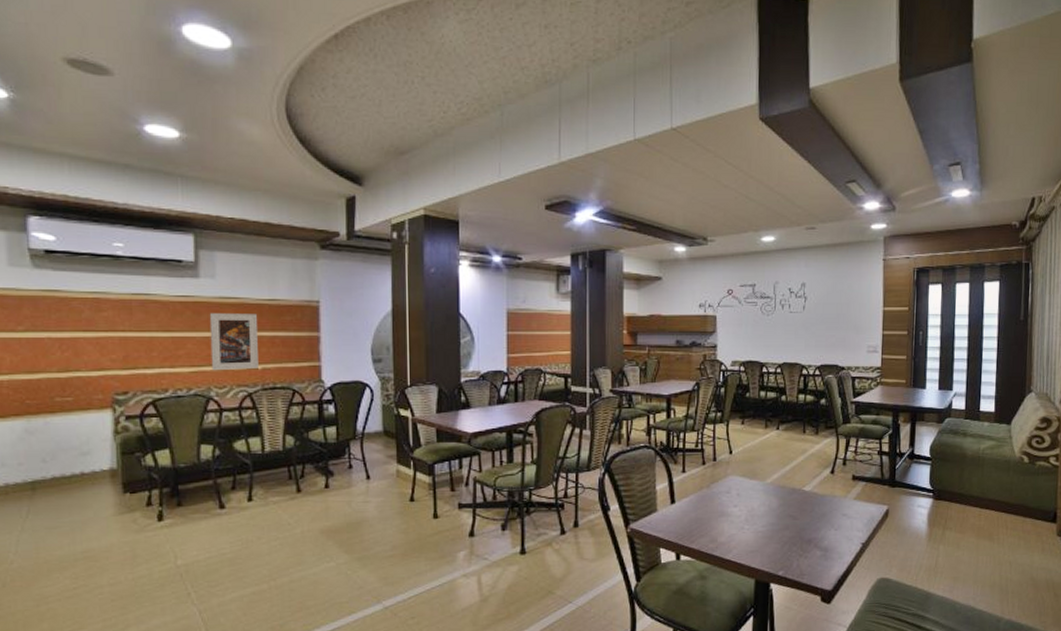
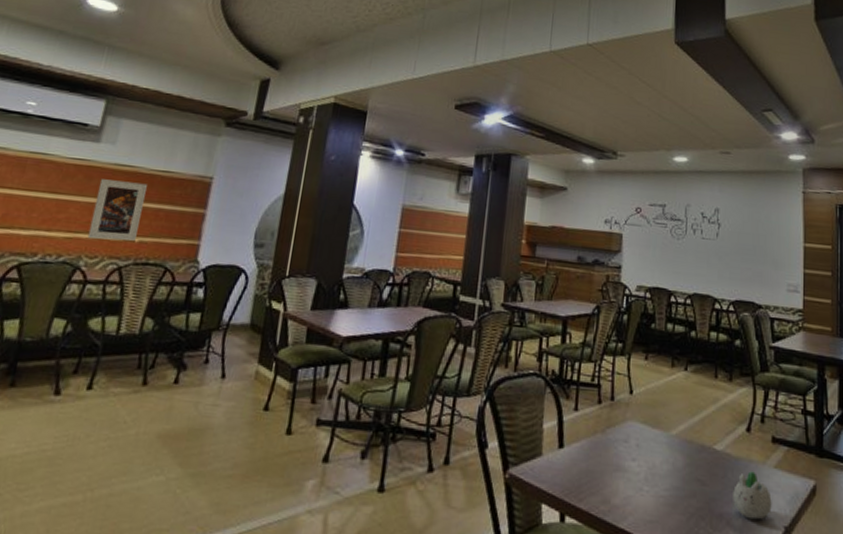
succulent planter: none [819,504,852,541] -> present [733,471,772,520]

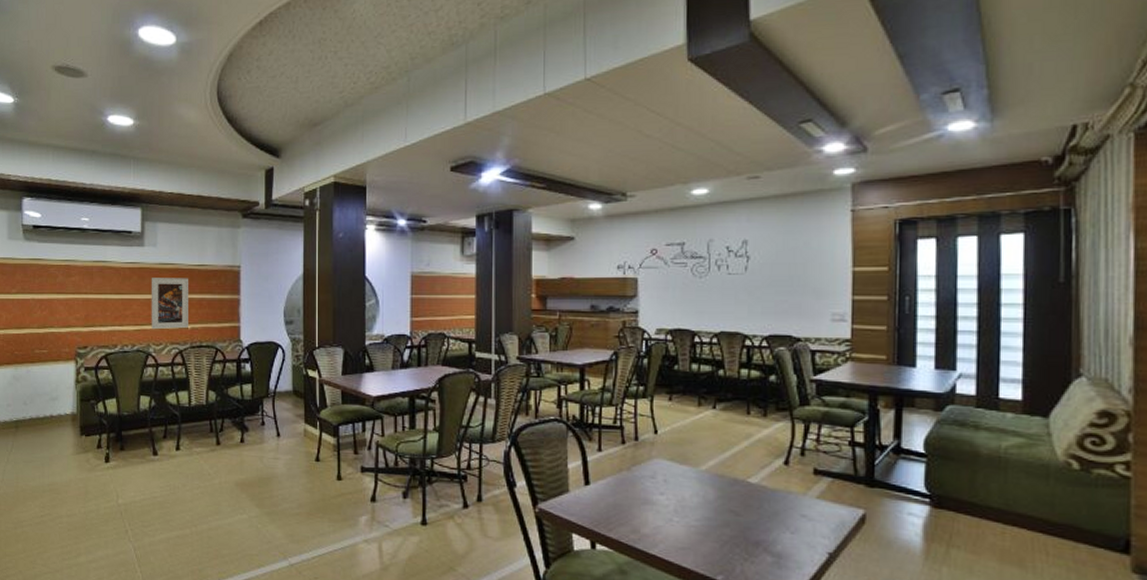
succulent planter: present [733,471,772,520] -> none [770,502,814,547]

